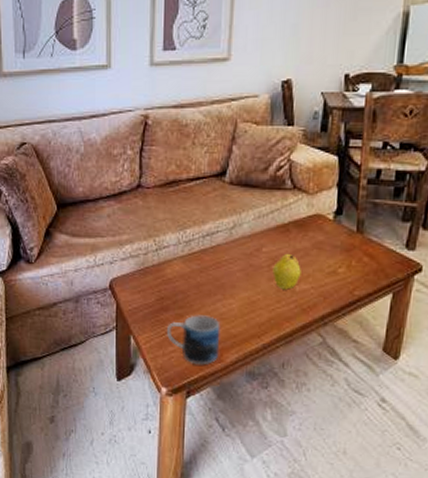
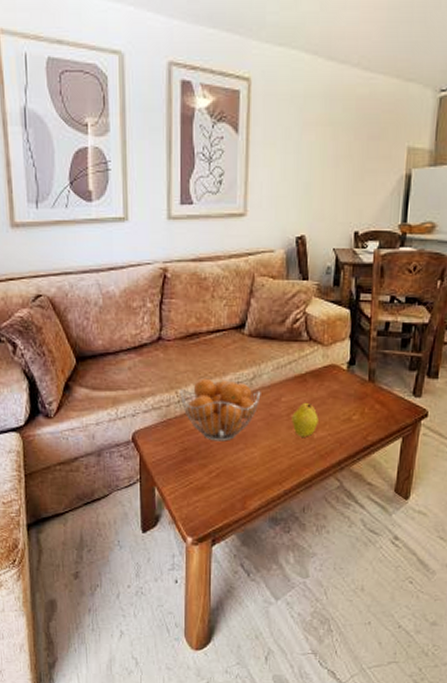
fruit basket: none [158,226,241,292] -> present [179,378,261,442]
mug: present [166,315,221,365] -> none [190,464,243,513]

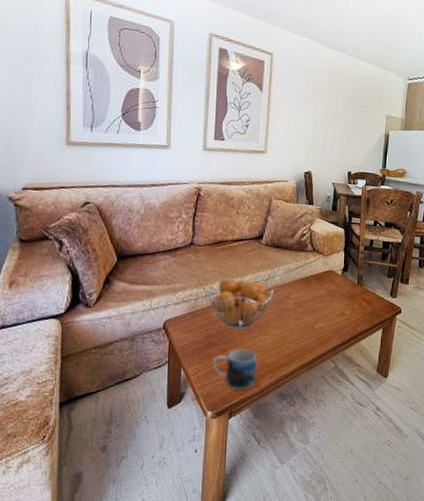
mug: none [190,464,243,513] -> present [212,349,258,390]
fruit: present [292,402,319,437] -> none [298,299,319,327]

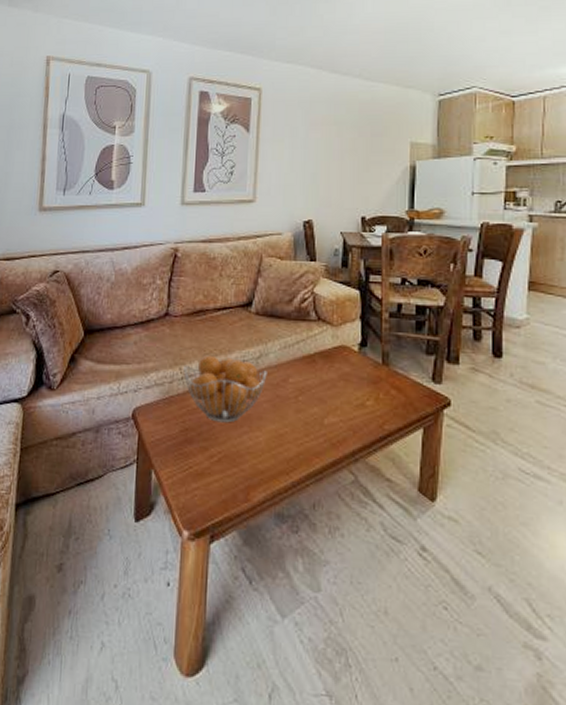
mug: present [212,349,258,390] -> none [189,448,247,505]

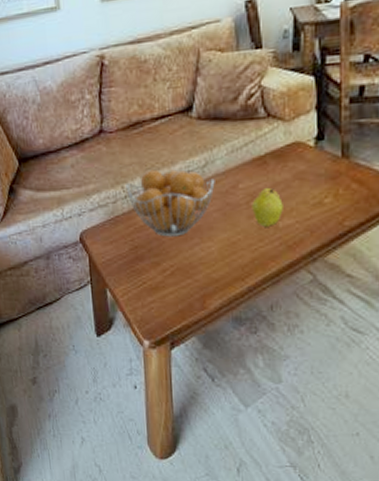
fruit: none [300,384,329,423] -> present [252,187,283,227]

